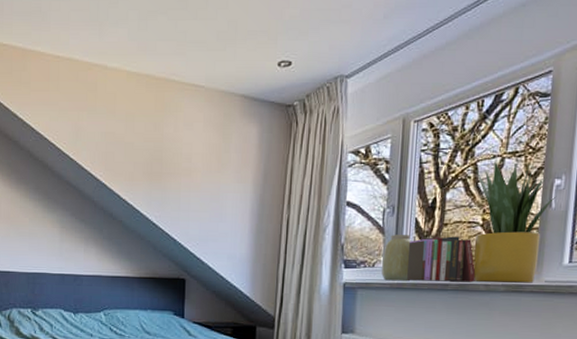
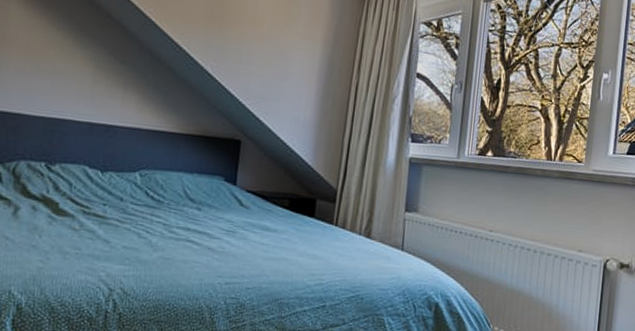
vase: present [382,235,413,282] -> none [447,112,478,161]
books: present [407,236,476,283] -> none [471,118,534,167]
planter: present [473,161,557,284] -> none [531,49,604,171]

